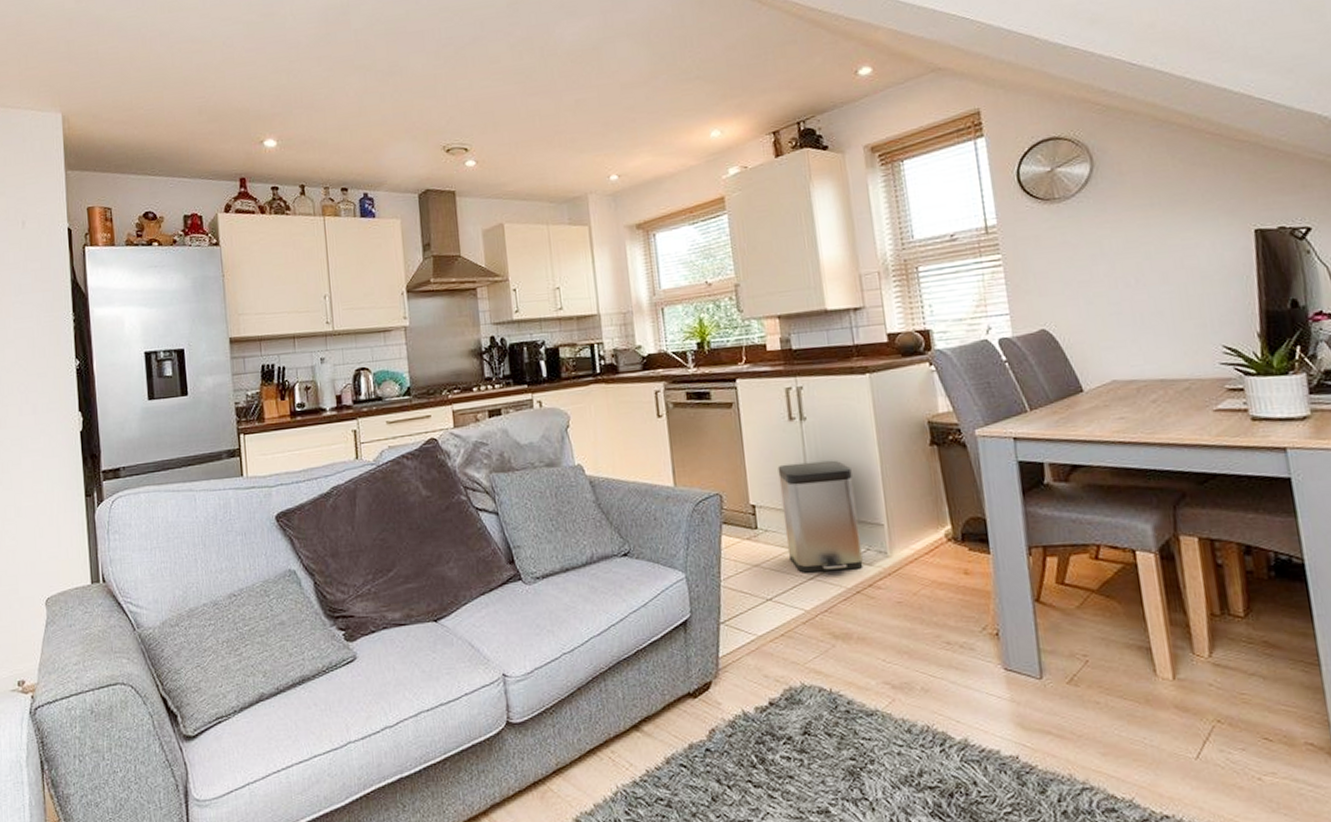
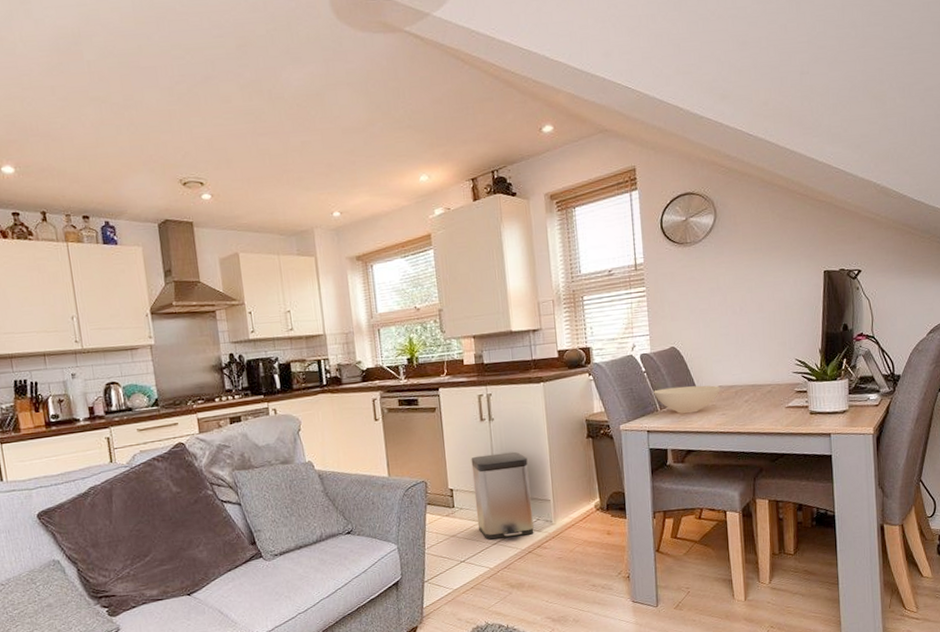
bowl: none [1019,379,1115,417] -> present [653,385,720,414]

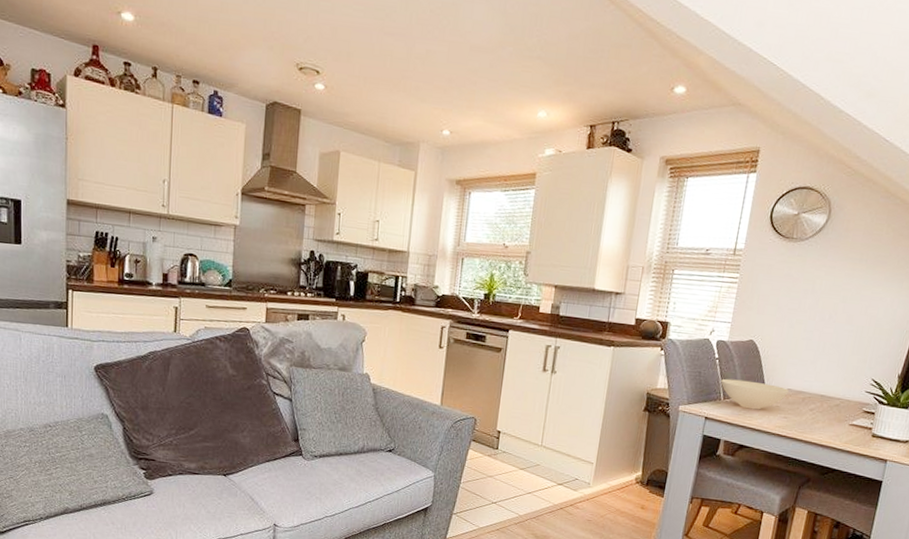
pedal bin: present [471,451,534,540] -> none [516,404,580,492]

